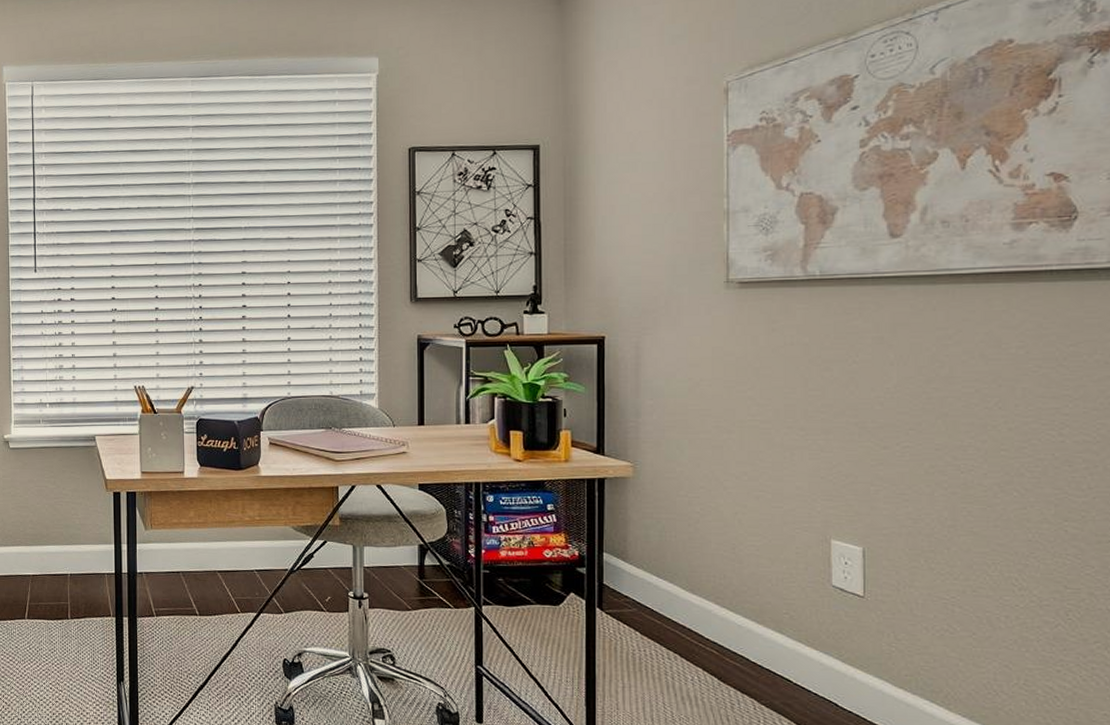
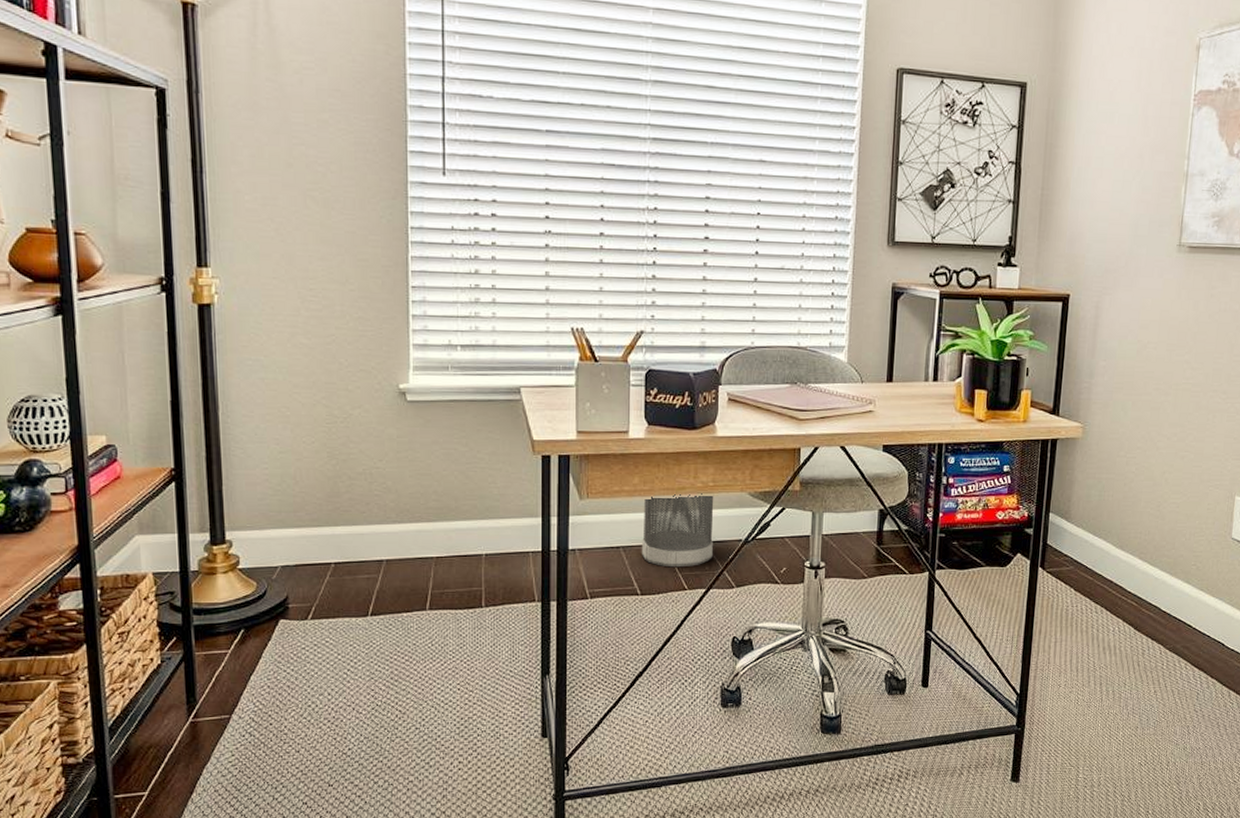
wastebasket: none [199,526,262,592] -> present [642,493,714,568]

